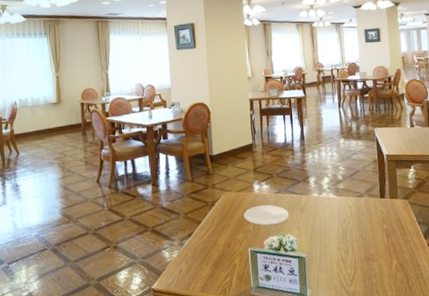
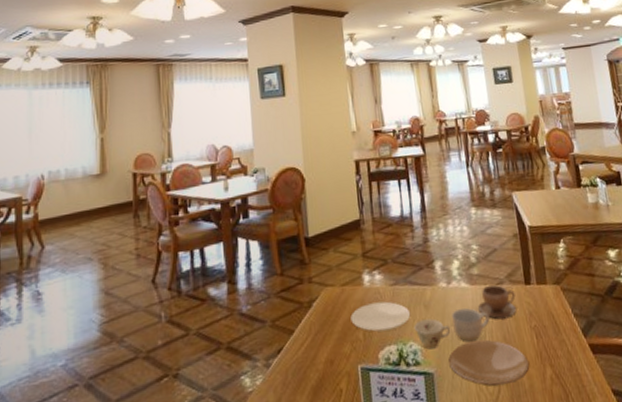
teacup: none [291,219,320,241] -> present [414,318,451,349]
saucer: none [317,236,380,270] -> present [448,339,530,387]
teacup: none [321,213,351,237] -> present [452,308,490,342]
teacup: none [342,197,372,222] -> present [478,284,516,319]

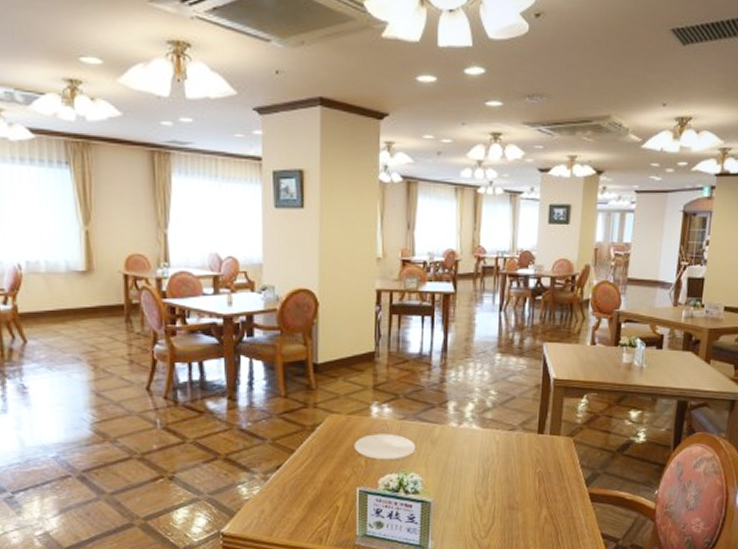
teacup: present [414,318,451,349] -> none [418,454,455,481]
saucer: present [448,339,530,387] -> none [448,478,527,520]
teacup: present [452,308,490,342] -> none [457,449,496,479]
teacup: present [478,284,516,319] -> none [486,430,526,461]

